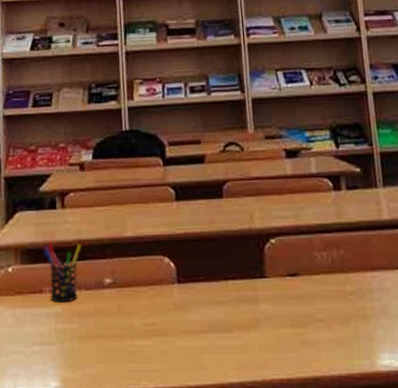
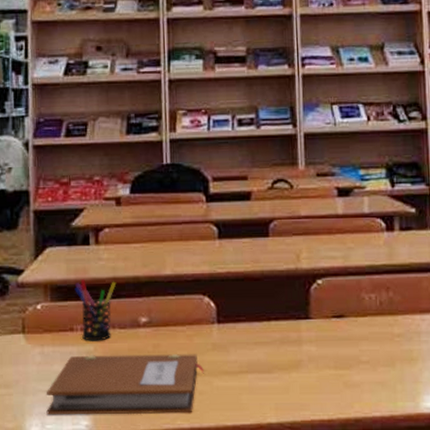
notebook: none [18,314,167,377] -> present [46,354,204,415]

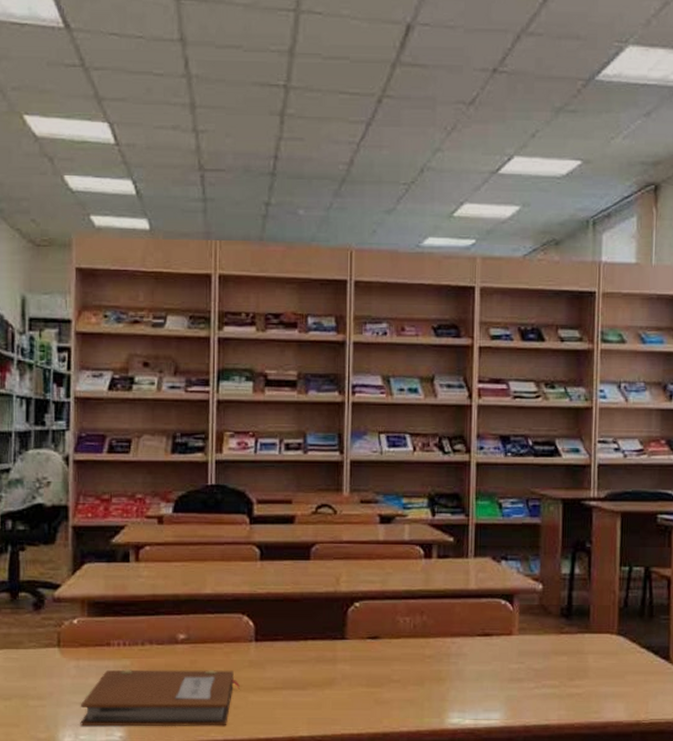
pen holder: present [74,279,117,341] -> none [112,595,156,656]

